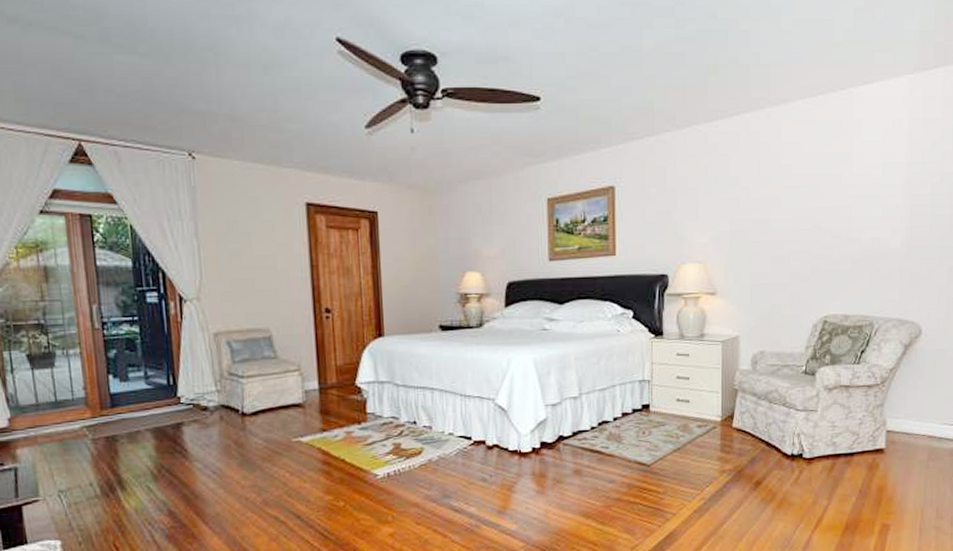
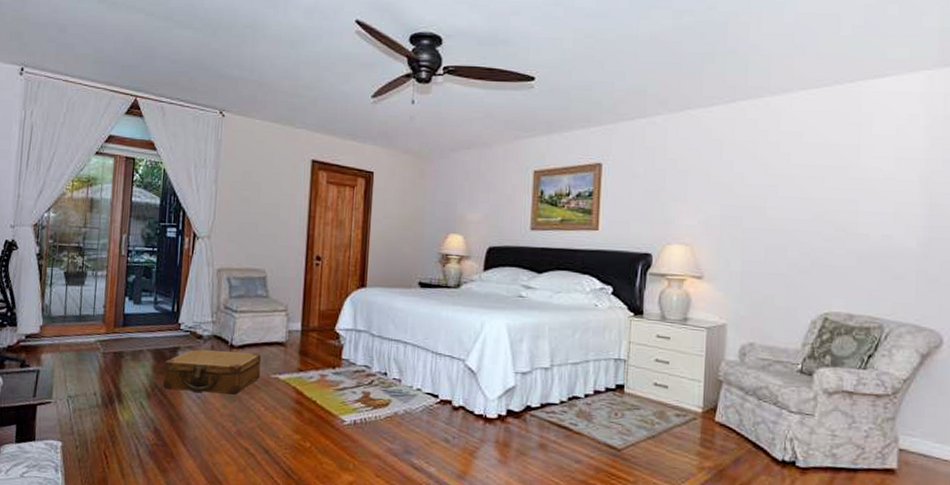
suitcase: none [167,418,280,469] -> present [163,348,261,395]

